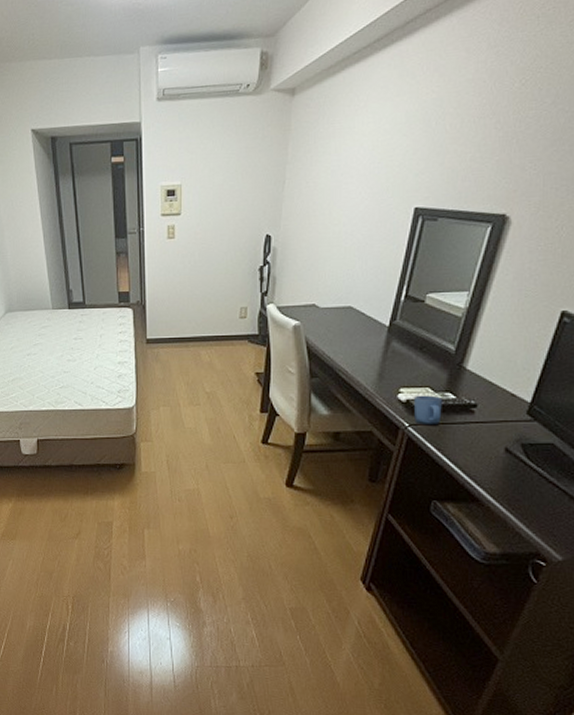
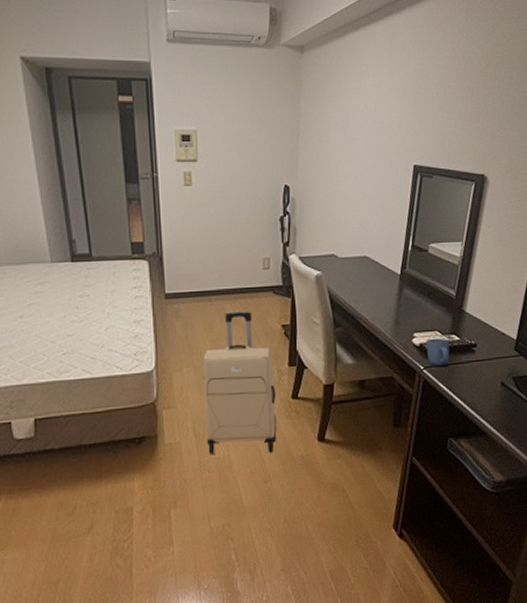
suitcase: none [177,356,246,492] -> present [203,310,277,454]

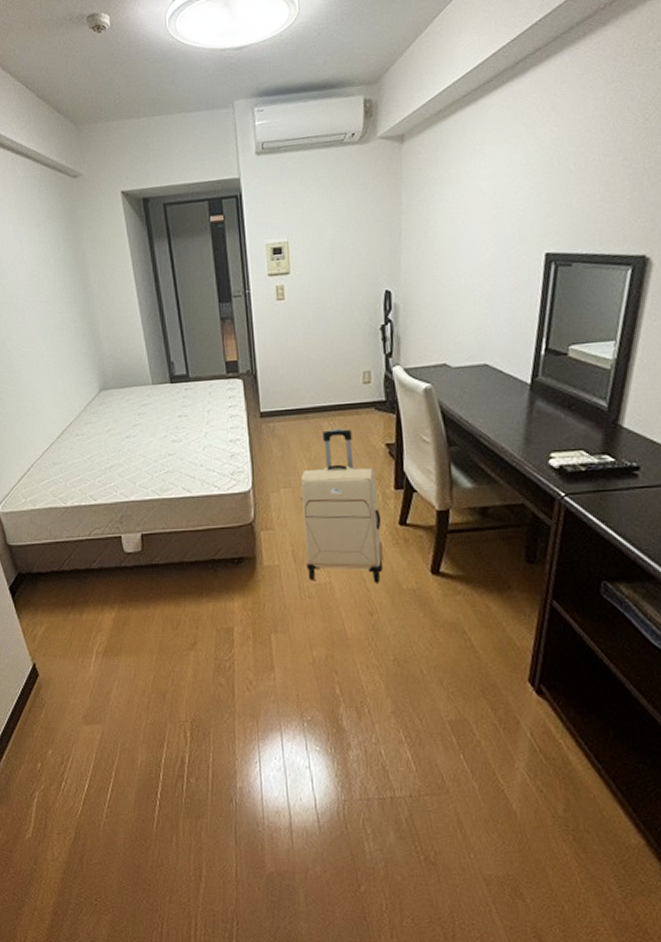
mug: present [426,338,450,369] -> none [568,459,601,496]

